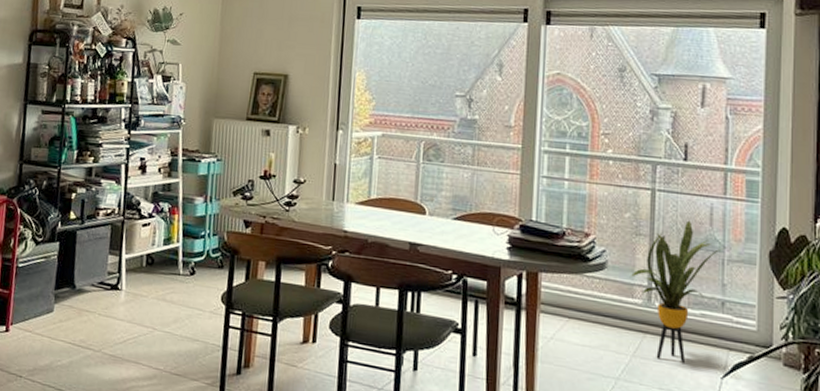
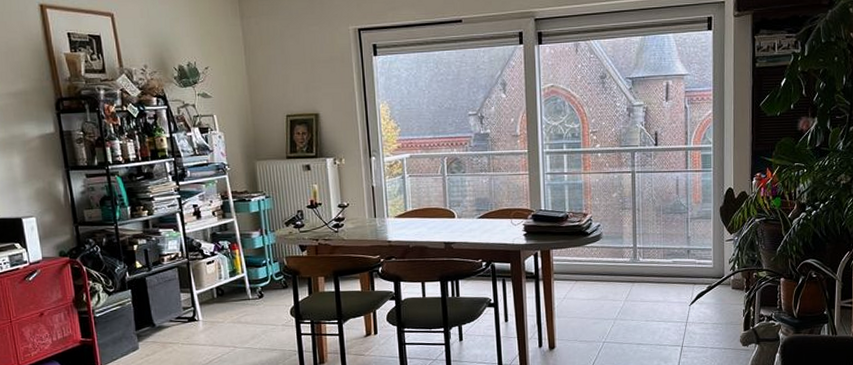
house plant: present [630,220,728,364] -> none [619,192,691,300]

